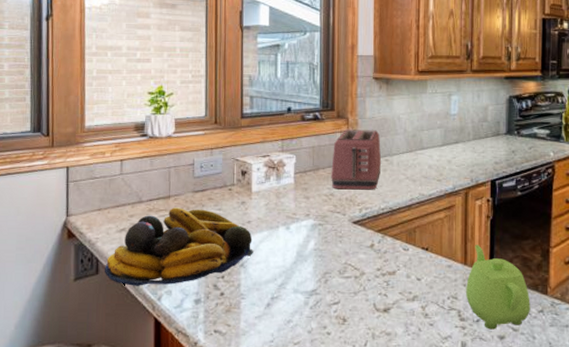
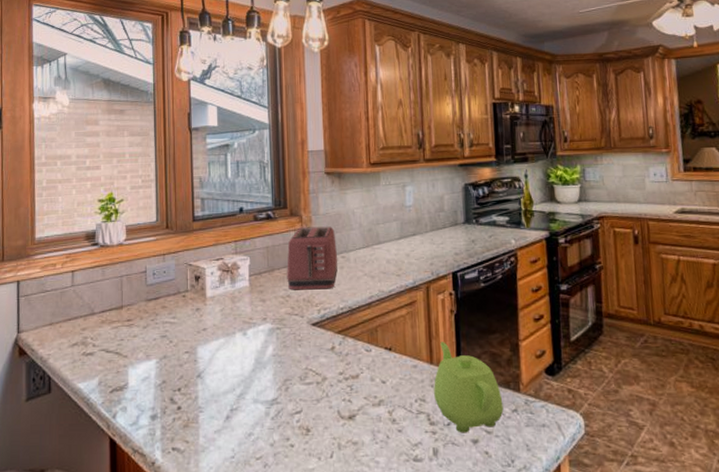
fruit bowl: present [105,207,253,286] -> none [57,318,210,404]

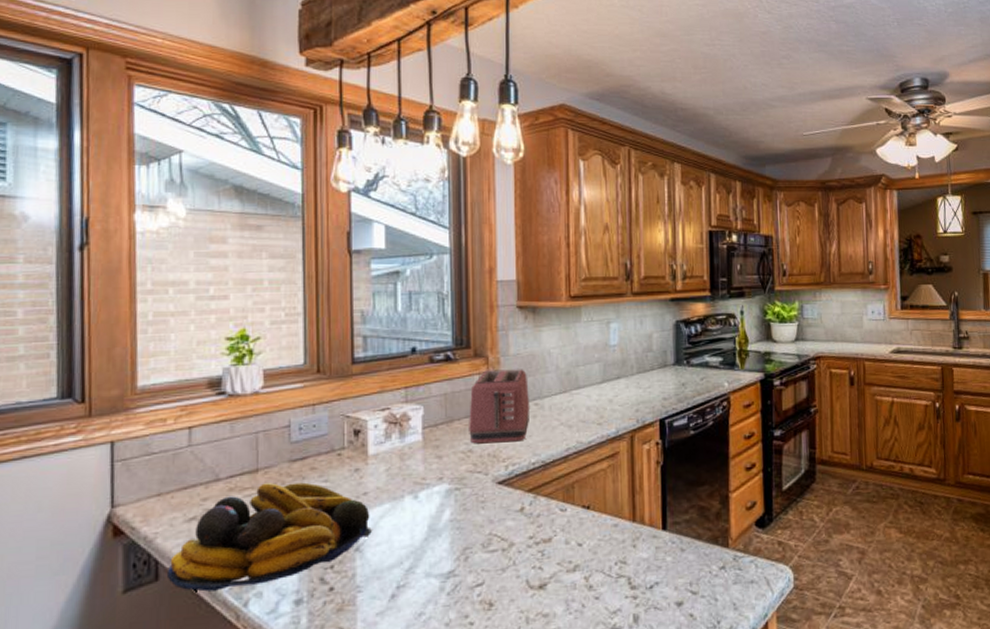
fruit bowl: none [57,318,210,404] -> present [168,482,372,592]
teapot: present [434,342,504,433] -> none [636,496,711,596]

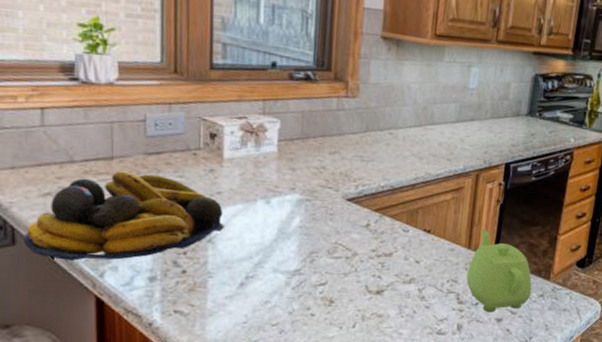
toaster: present [469,369,530,444] -> none [323,94,385,166]
teapot: none [636,496,711,596] -> present [466,229,532,313]

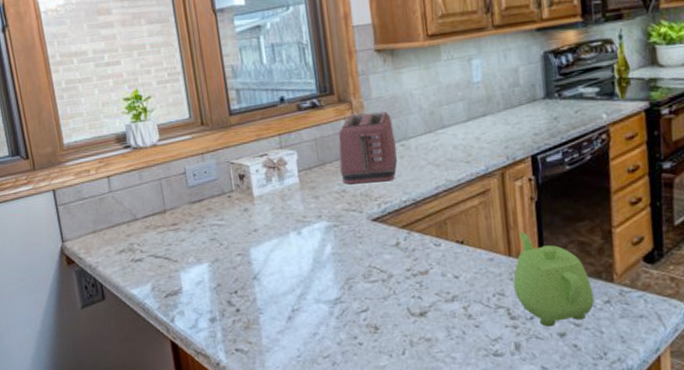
fruit bowl: present [24,171,224,261] -> none [110,221,265,309]
toaster: none [323,94,385,166] -> present [338,111,397,185]

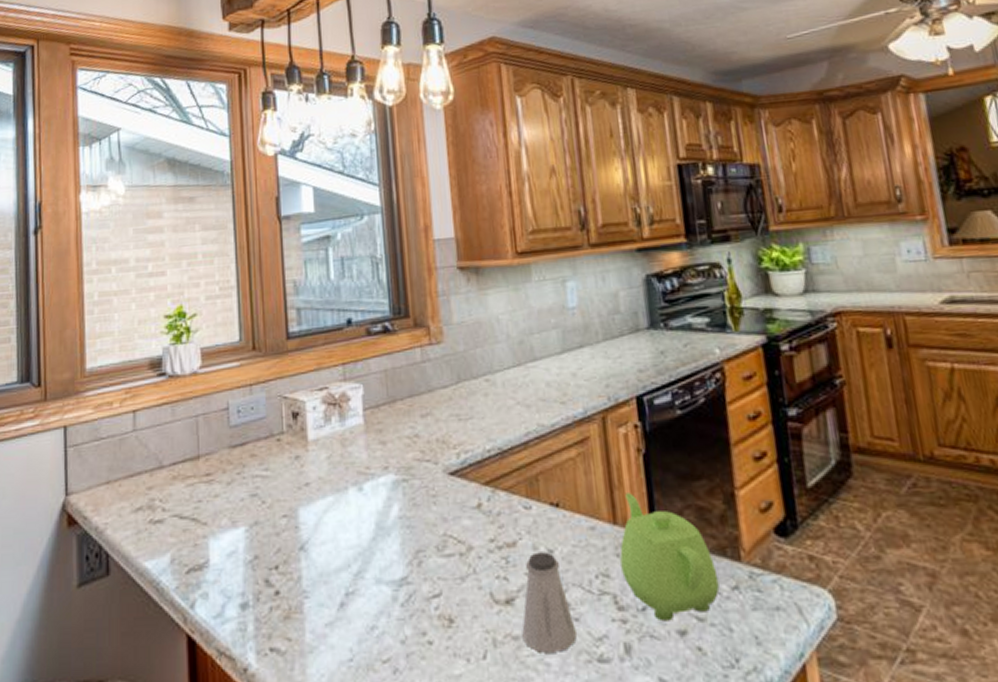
toaster: present [338,111,397,185] -> none [412,339,481,428]
saltshaker: none [433,277,477,350] -> present [522,551,577,653]

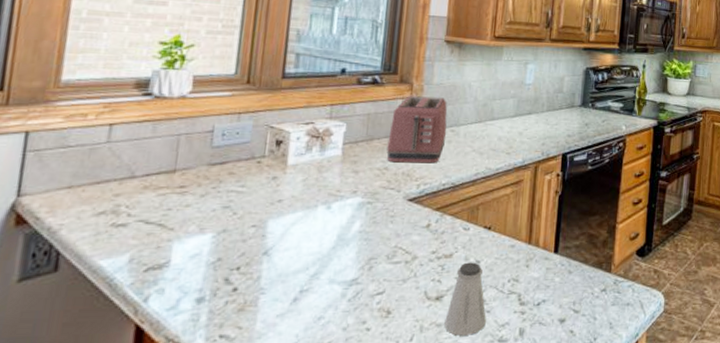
toaster: none [412,339,481,428] -> present [386,96,447,164]
teapot: present [620,493,720,622] -> none [528,222,594,313]

